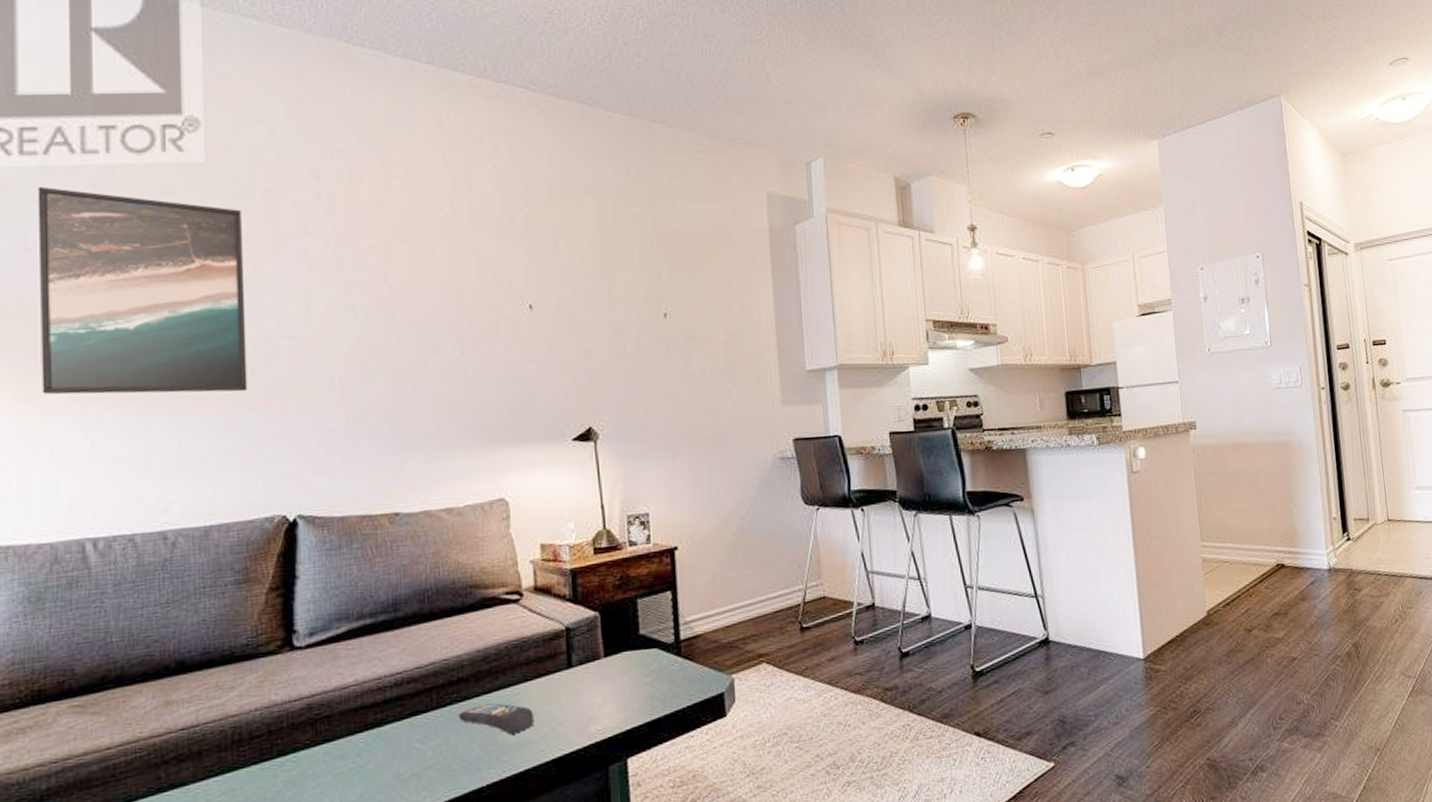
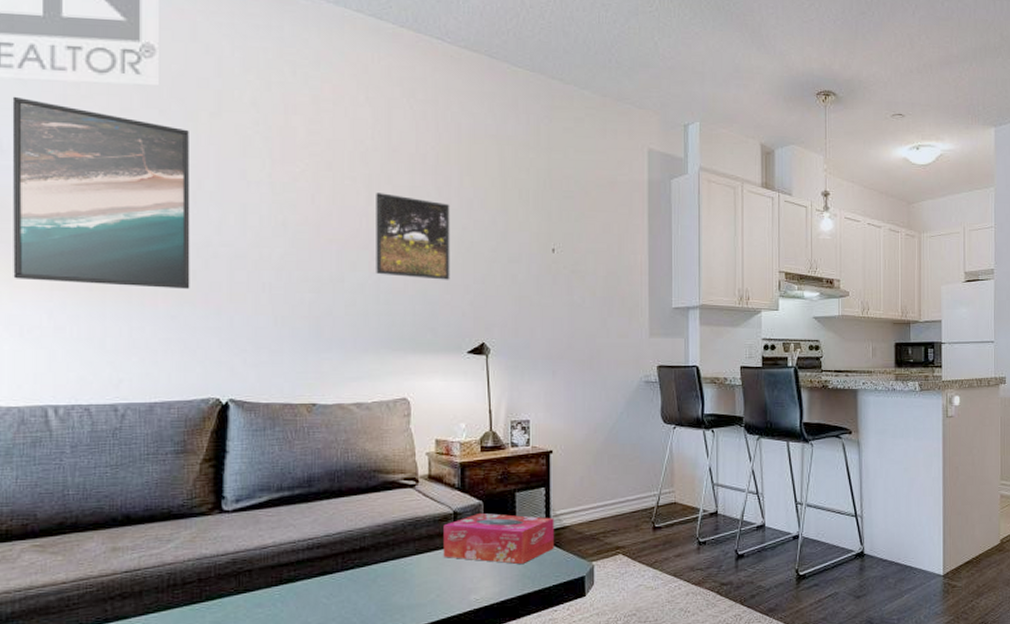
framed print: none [458,264,549,359] -> present [376,193,450,280]
remote control: present [458,703,534,735] -> none [359,570,423,597]
tissue box: none [554,625,686,685] -> present [443,512,554,565]

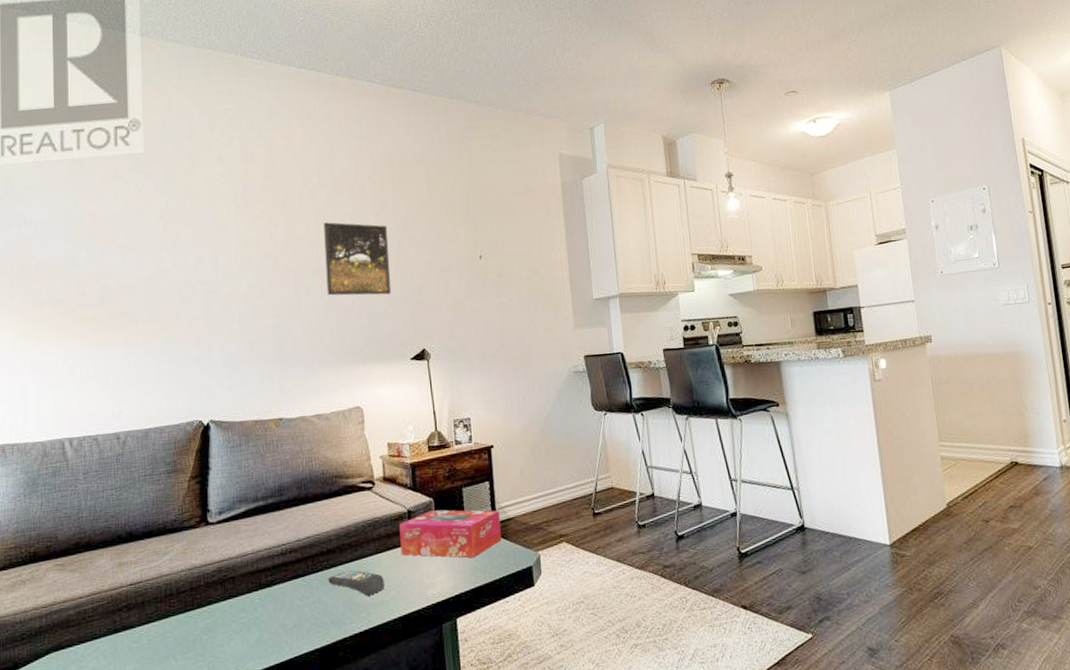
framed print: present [12,96,190,290] -> none [32,176,175,331]
remote control: none [359,570,423,597] -> present [328,570,385,596]

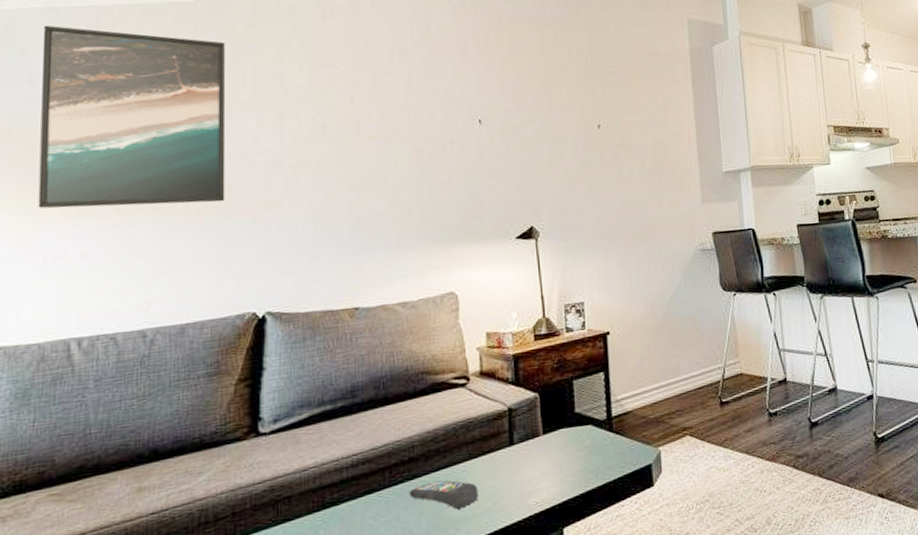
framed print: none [32,176,175,331] -> present [38,25,226,209]
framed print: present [324,222,392,296] -> none [416,85,495,168]
tissue box: present [399,509,501,558] -> none [498,403,617,460]

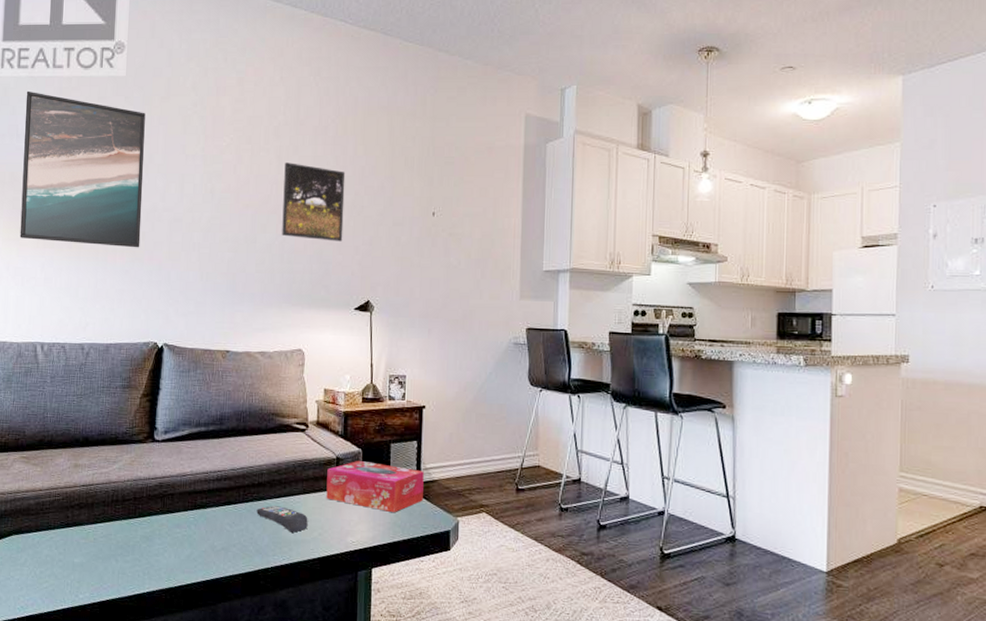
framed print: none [416,85,495,168] -> present [282,162,346,242]
tissue box: none [498,403,617,460] -> present [326,460,424,513]

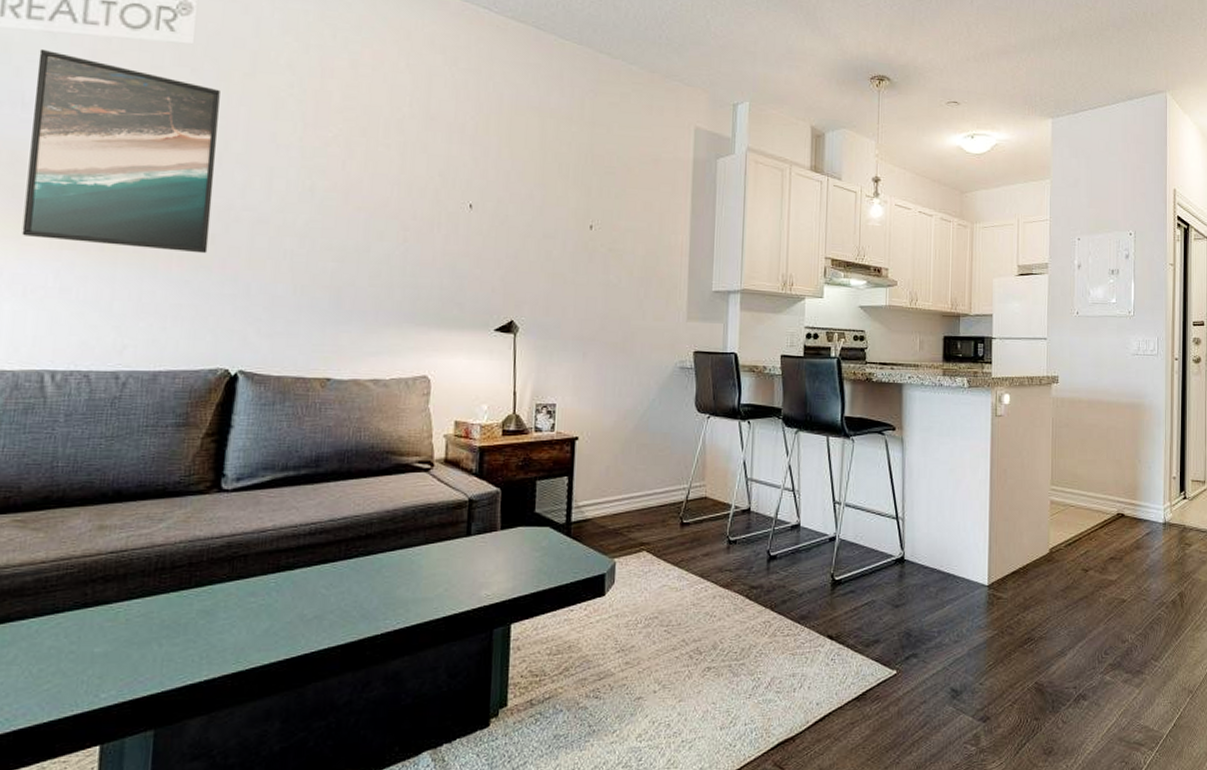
remote control: present [256,506,308,533] -> none [363,560,431,590]
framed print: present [282,162,346,242] -> none [404,161,487,254]
tissue box: present [326,460,424,513] -> none [455,501,576,559]

